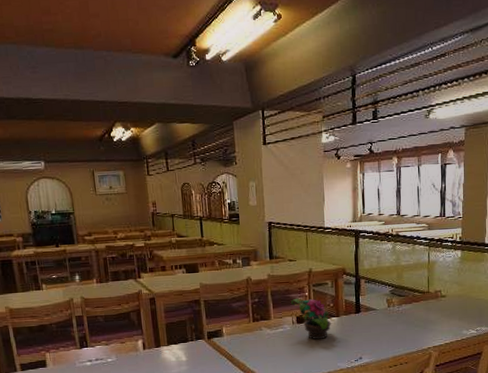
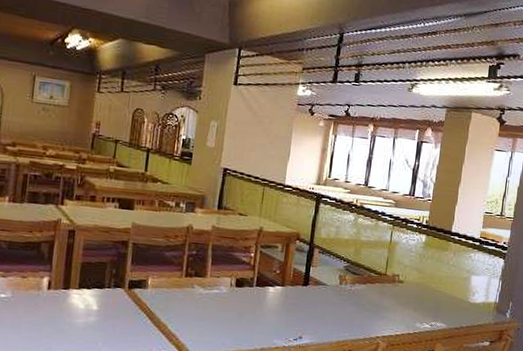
potted flower: present [291,298,334,339] -> none [233,258,278,309]

